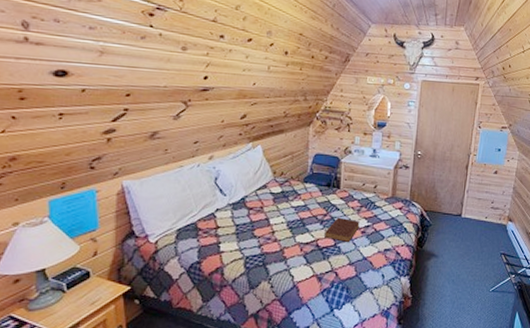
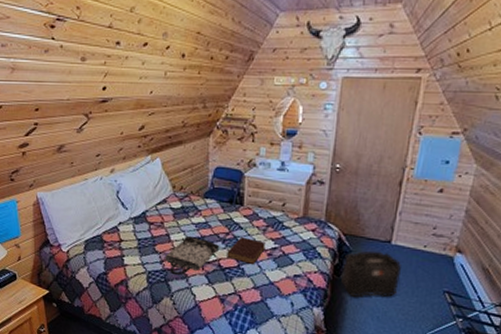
tote bag: none [264,218,318,257] -> present [165,235,220,275]
backpack: none [423,223,470,264] -> present [341,251,402,297]

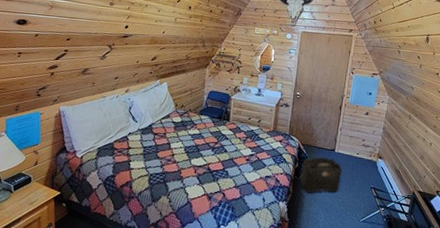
tote bag: present [165,235,220,275] -> none [165,144,210,177]
book: present [227,236,266,266] -> none [215,145,245,169]

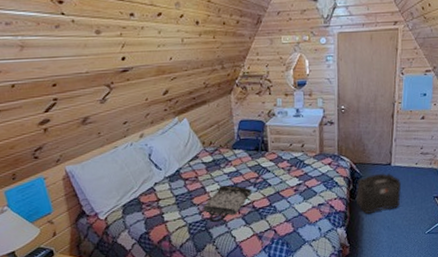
tote bag: none [165,144,210,177] -> present [203,184,252,222]

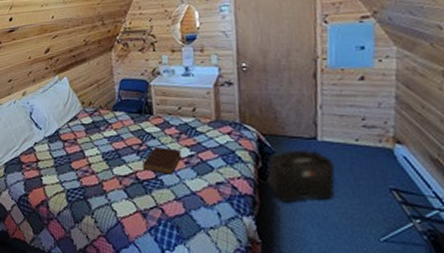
tote bag: present [203,184,252,222] -> none [81,150,135,191]
book: none [259,178,292,202] -> present [143,146,182,176]

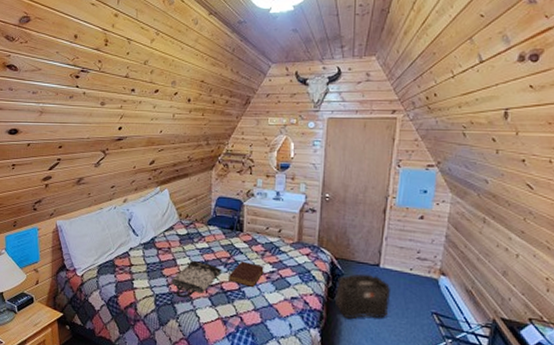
tote bag: none [81,150,135,191] -> present [171,260,222,297]

